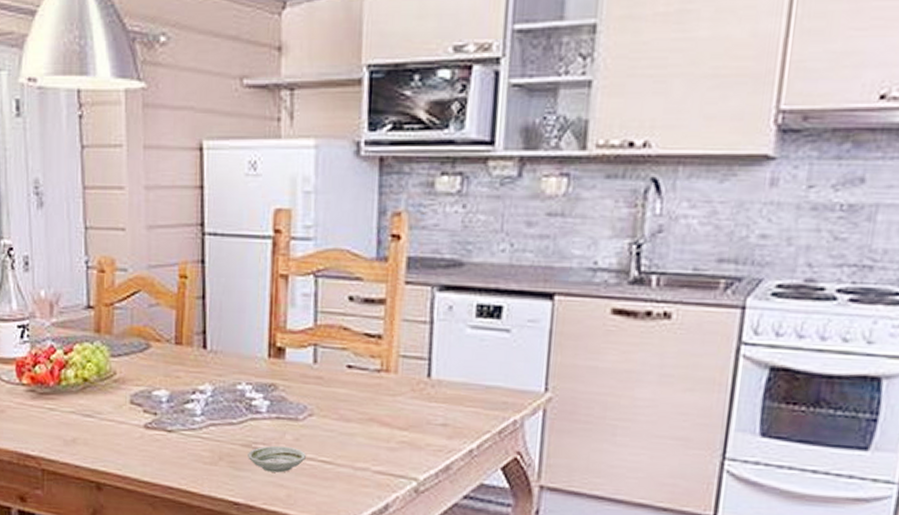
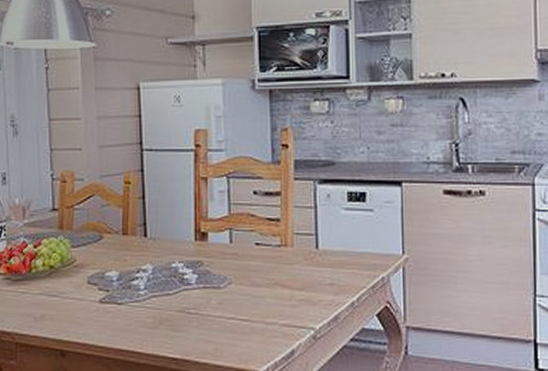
saucer: present [248,445,307,473] -> none [182,309,229,331]

